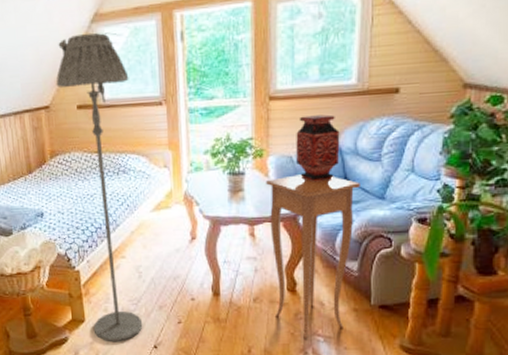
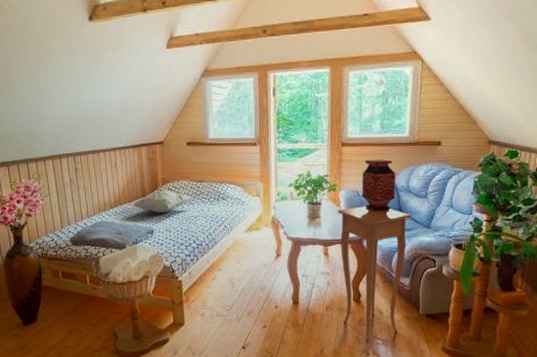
decorative pillow: none [17,164,88,192] -> present [132,190,193,213]
floor lamp: present [56,32,143,342] -> none [170,84,234,343]

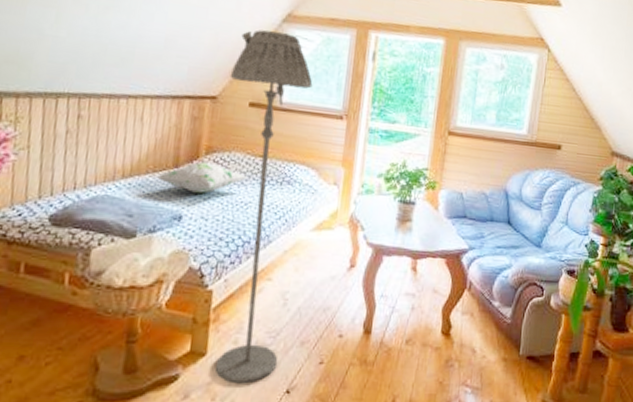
floor lamp: none [170,84,234,343] -> present [216,30,313,384]
side table: present [338,206,411,342] -> none [426,212,521,390]
vase: present [362,159,396,213] -> none [466,156,508,222]

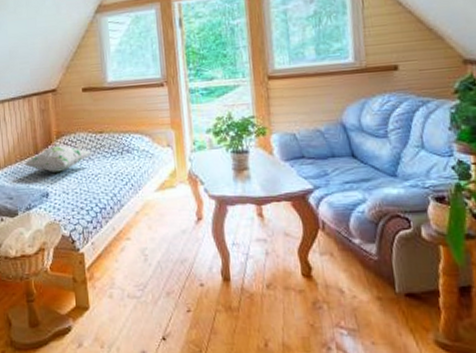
floor lamp: present [216,30,313,384] -> none [62,22,150,333]

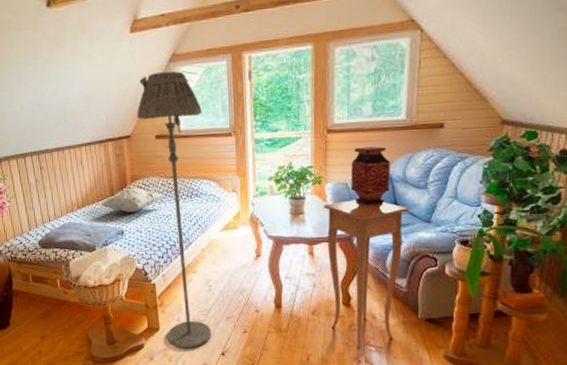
floor lamp: none [62,22,150,333] -> present [137,71,212,349]
side table: none [271,152,369,332] -> present [324,200,409,349]
vase: none [297,92,344,160] -> present [351,146,391,207]

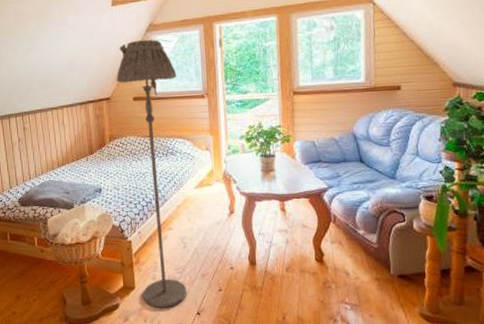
decorative pillow: present [101,188,165,213] -> none [80,147,141,171]
side table: present [324,200,409,349] -> none [293,157,374,307]
vase: present [351,146,391,207] -> none [317,107,355,164]

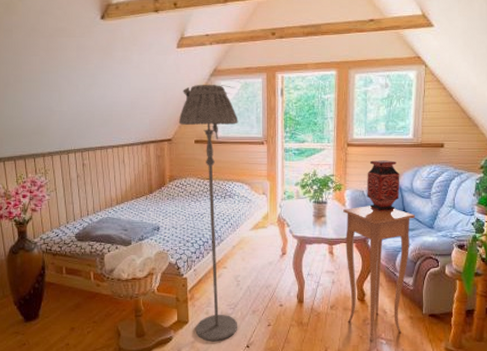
side table: none [293,157,374,307] -> present [343,206,415,342]
vase: none [317,107,355,164] -> present [367,160,400,212]

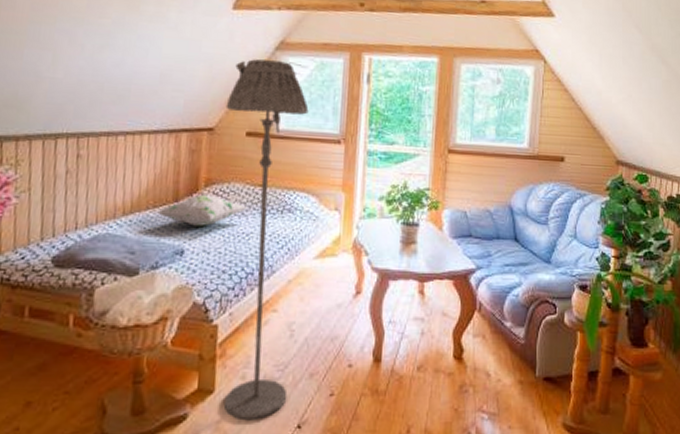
decorative pillow: none [139,187,200,210] -> present [157,194,248,226]
side table: present [343,206,415,342] -> none [439,231,529,417]
vase: present [367,160,400,212] -> none [470,172,512,240]

